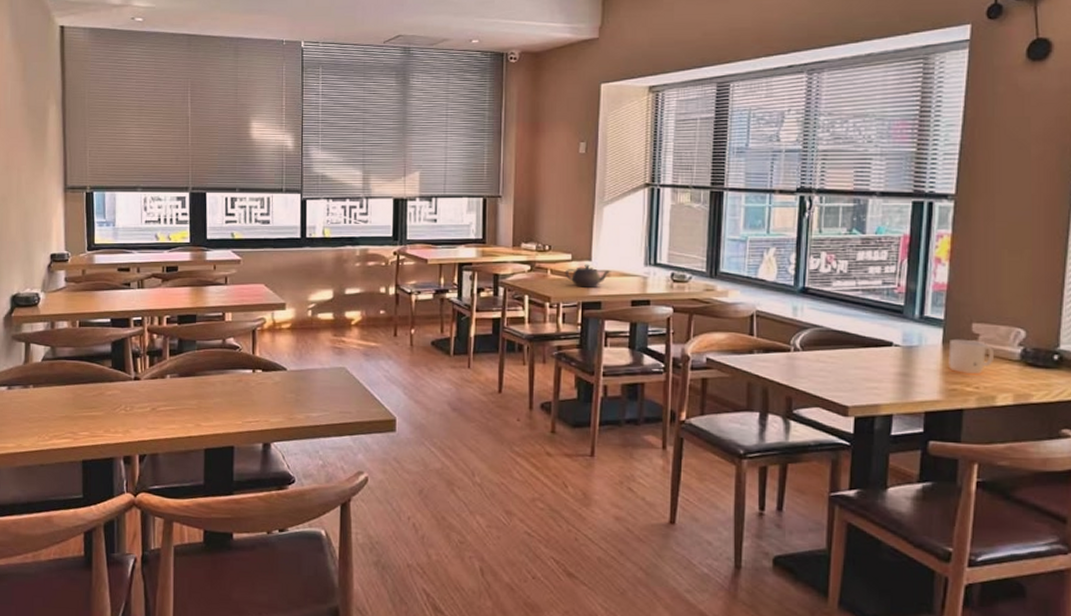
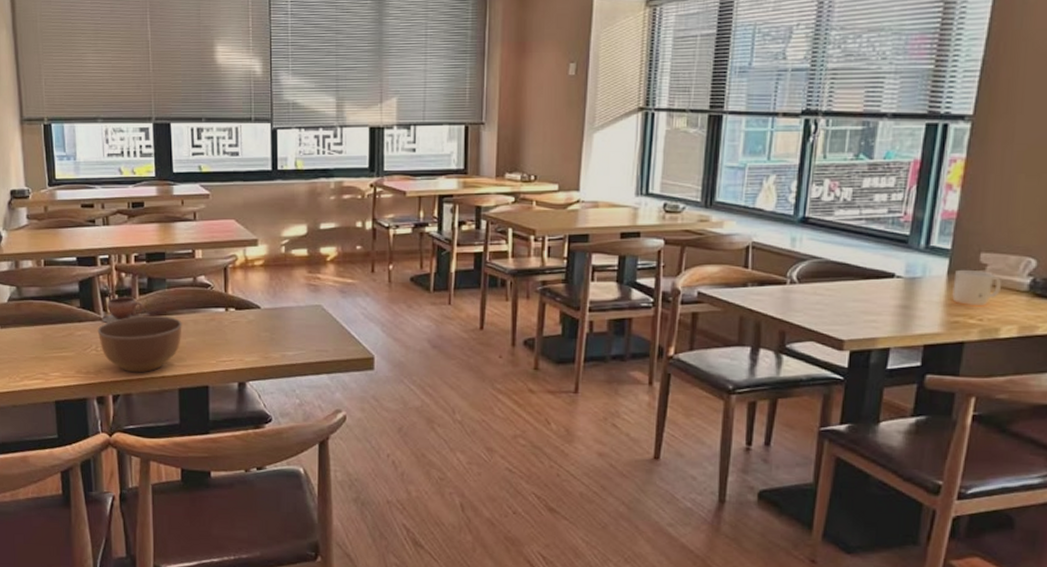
bowl: none [127,376,210,433] -> present [97,315,182,373]
teacup: none [132,358,173,383] -> present [102,297,143,323]
teapot: present [565,264,611,289] -> none [551,195,600,221]

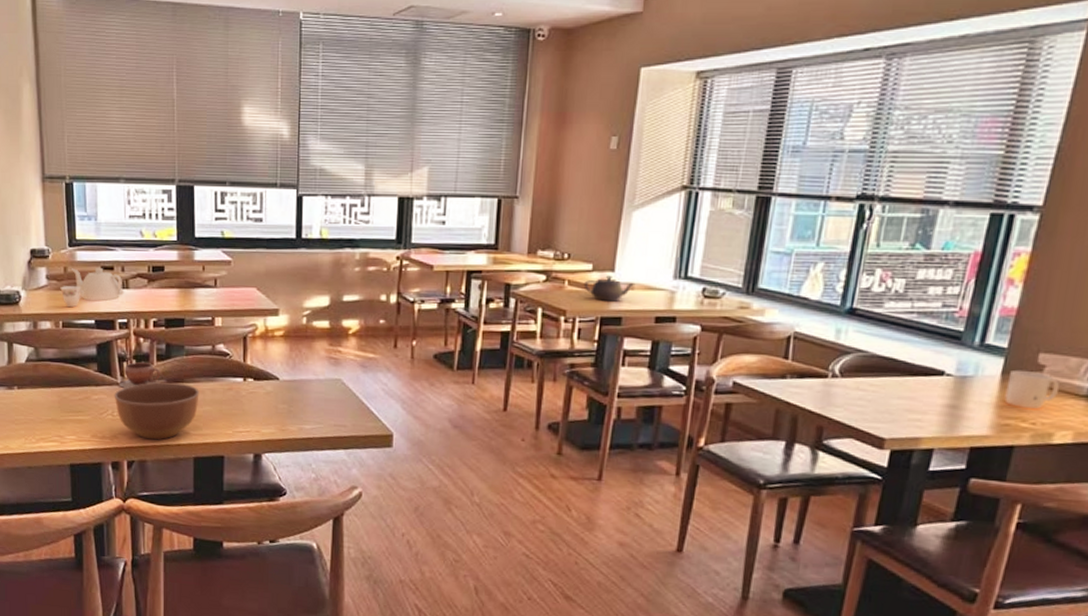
teacup: none [41,224,65,246] -> present [60,285,84,308]
teapot: none [51,206,105,239] -> present [71,268,124,302]
teapot: none [551,195,600,221] -> present [583,275,636,303]

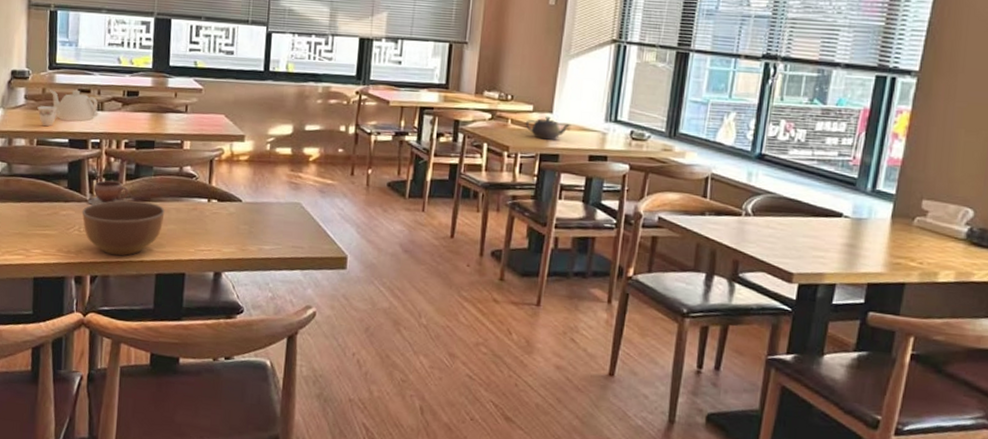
mug: present [1004,369,1060,410] -> none [895,214,942,251]

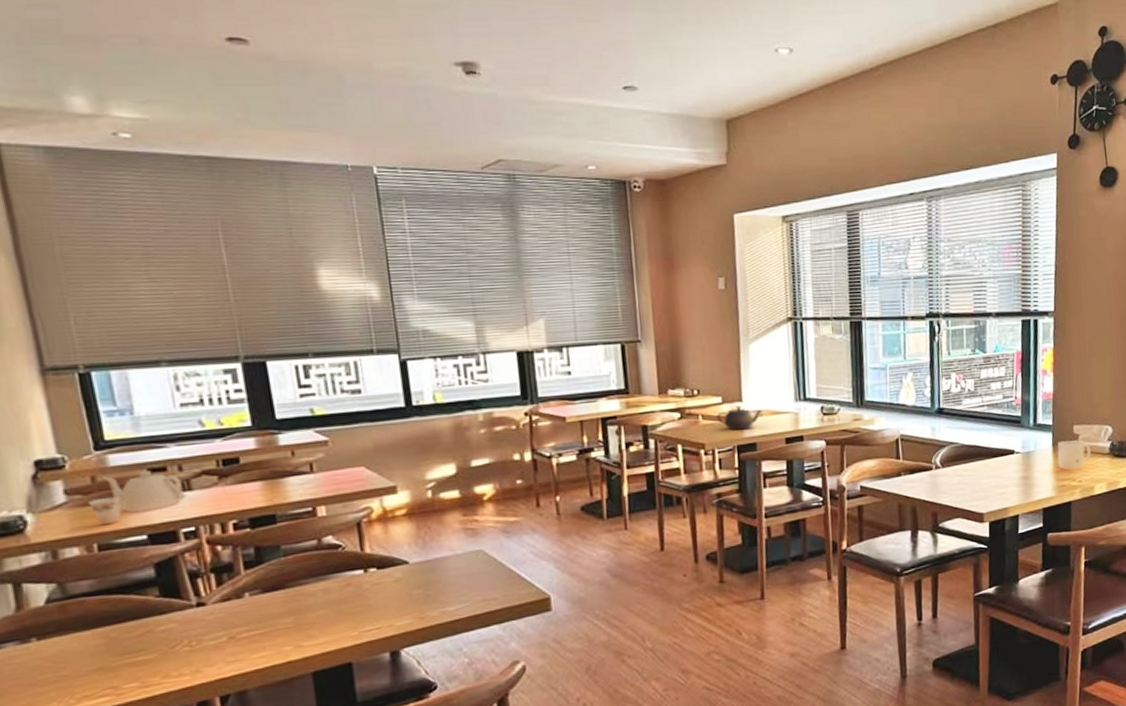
bowl: present [82,200,165,256] -> none [188,589,309,665]
teacup: present [87,180,129,205] -> none [193,573,254,610]
mug: none [895,214,942,251] -> present [1057,440,1092,471]

